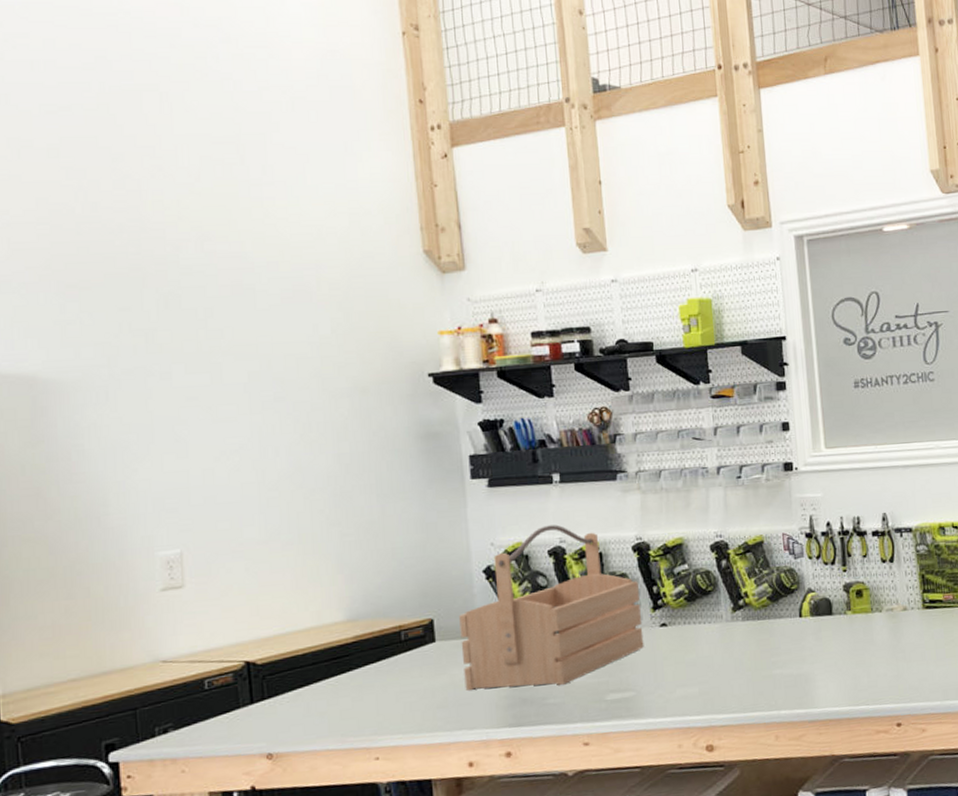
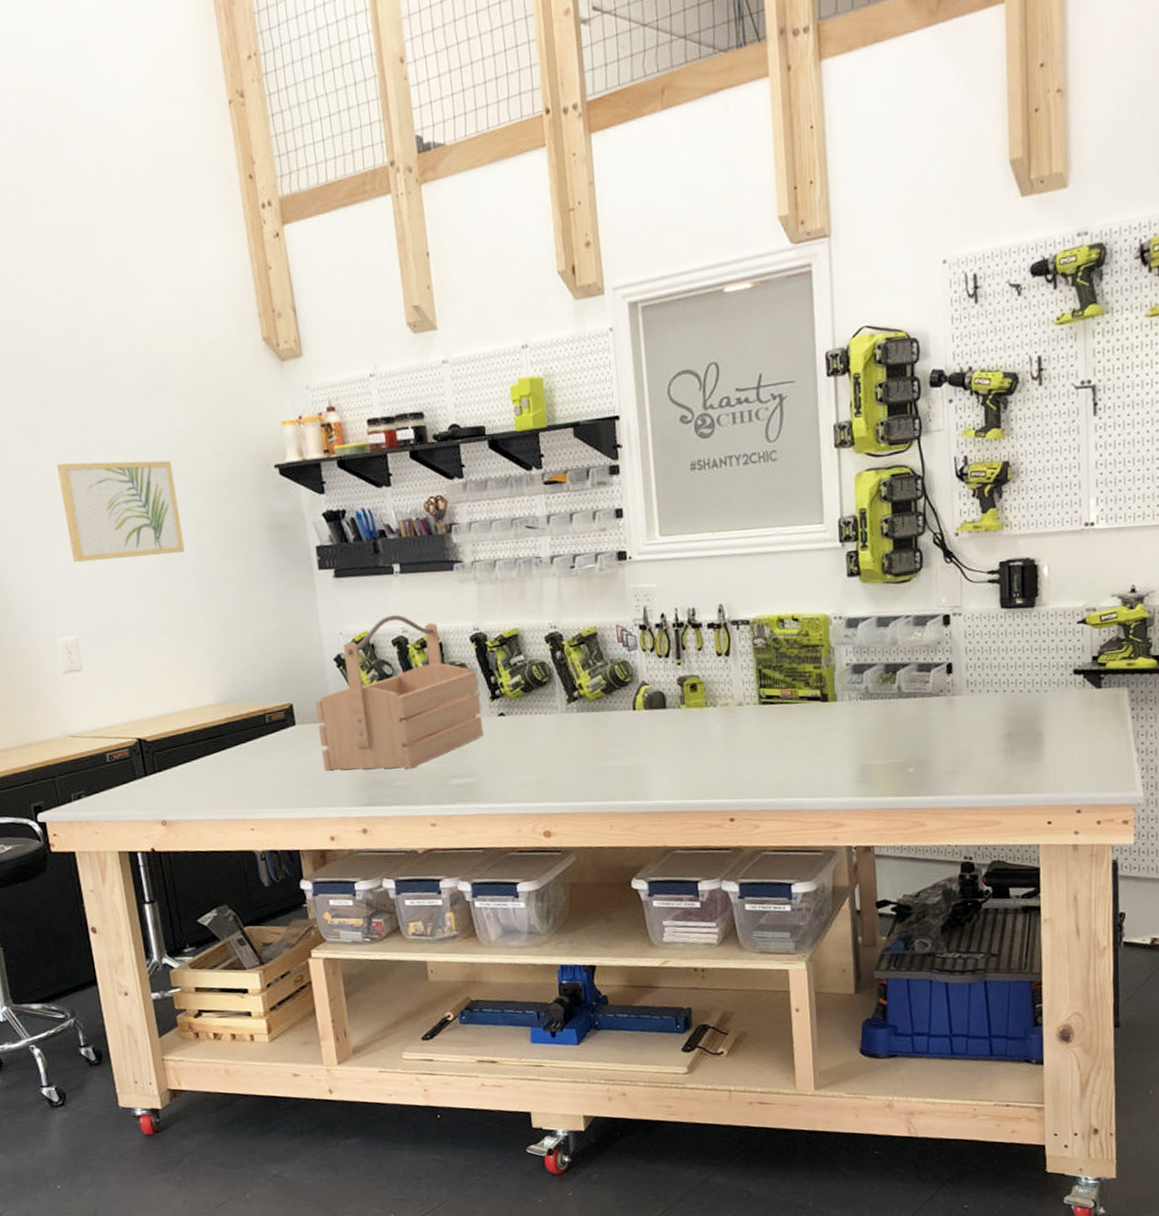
wall art: none [176,366,320,471] -> present [57,460,185,563]

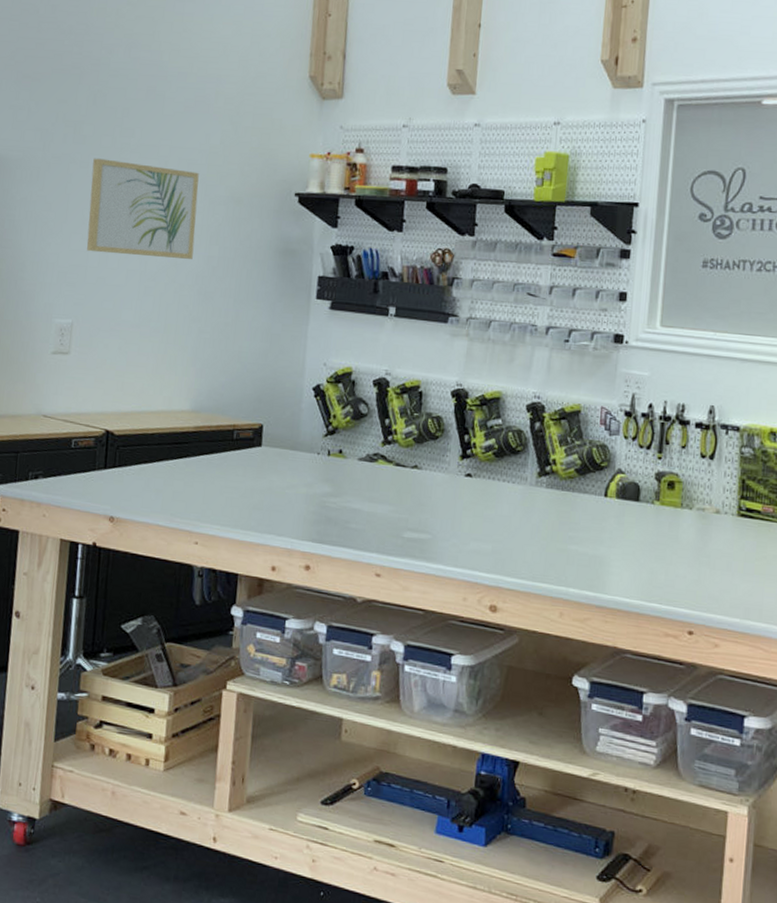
tool box: present [315,615,484,771] -> none [280,355,452,513]

